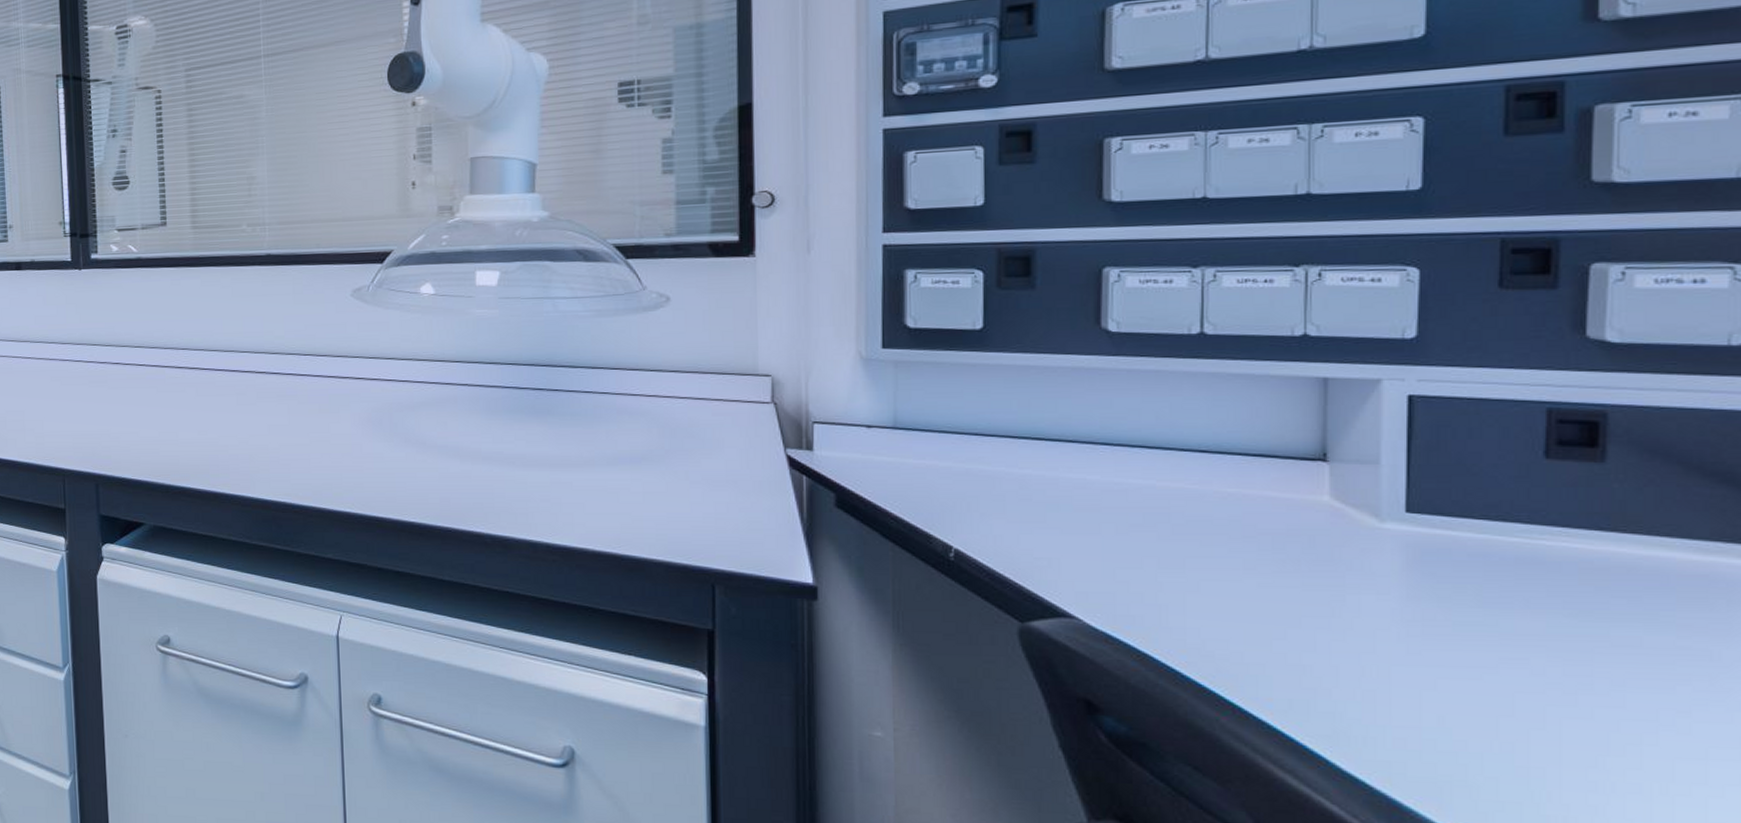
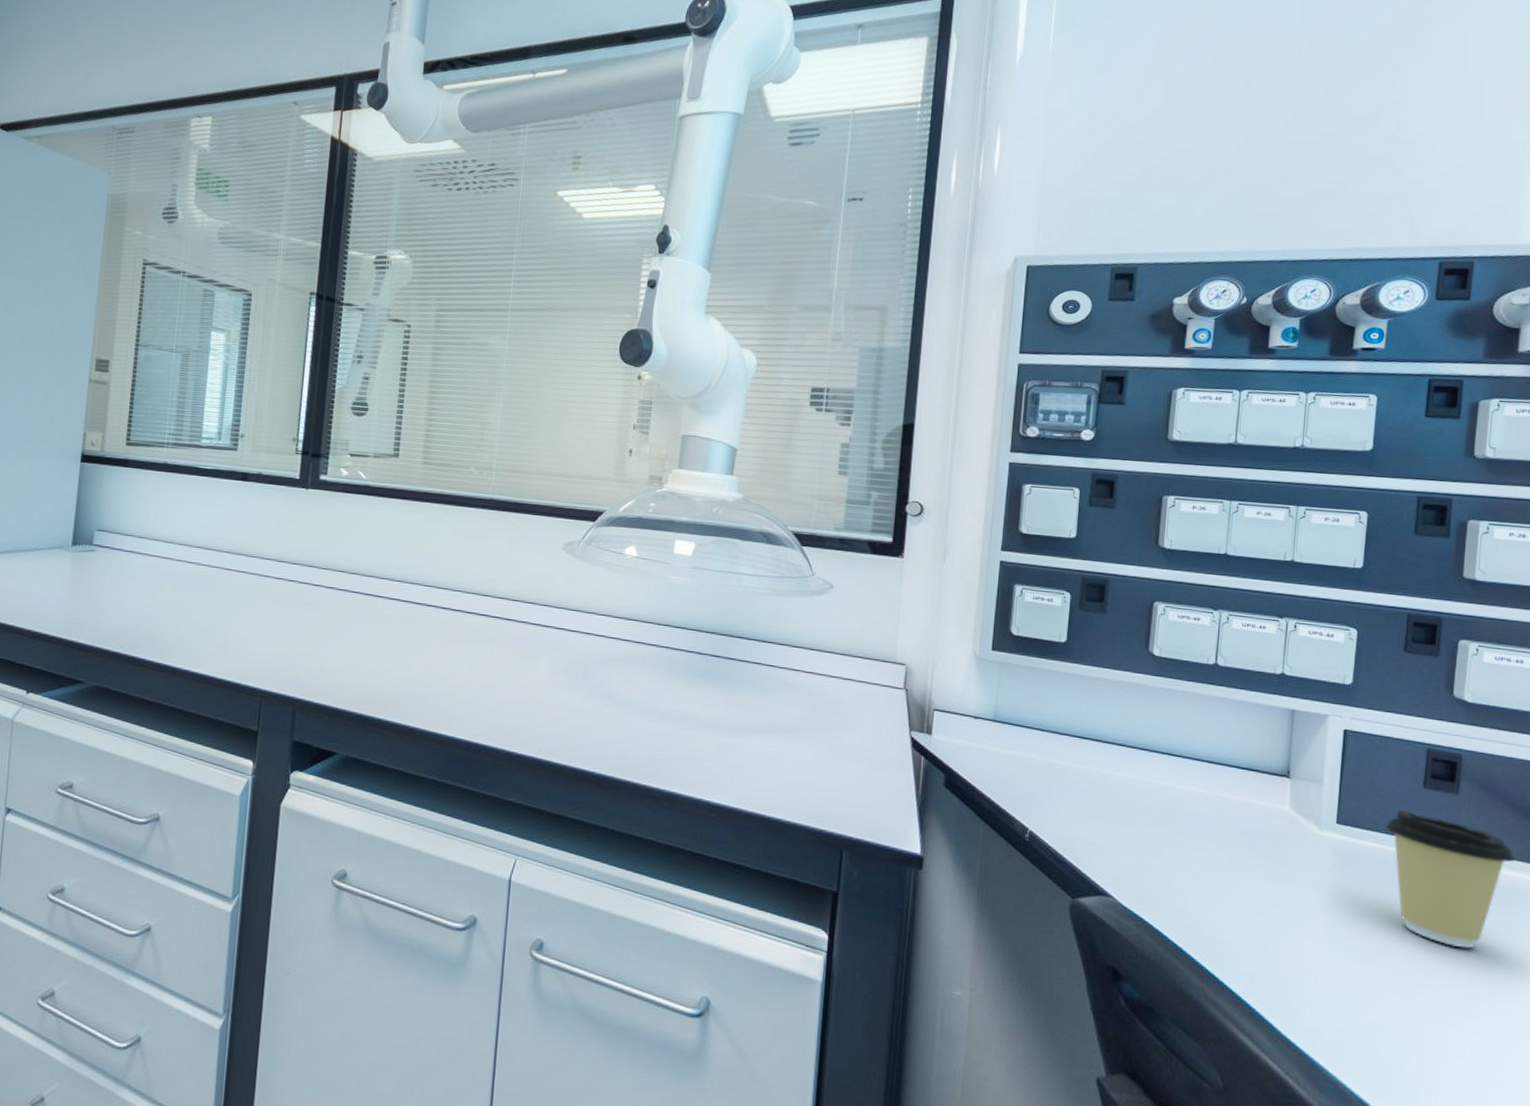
coffee cup: none [1485,488,1710,657] -> present [1385,809,1515,949]

